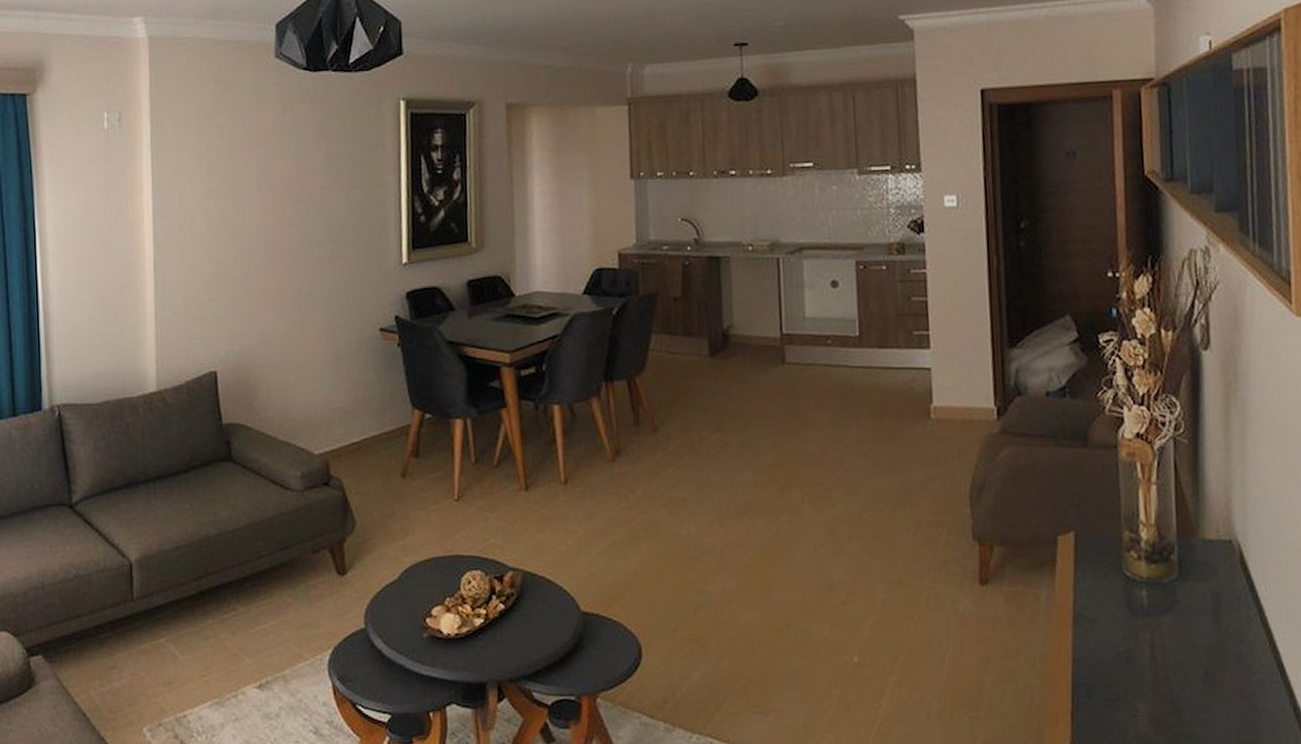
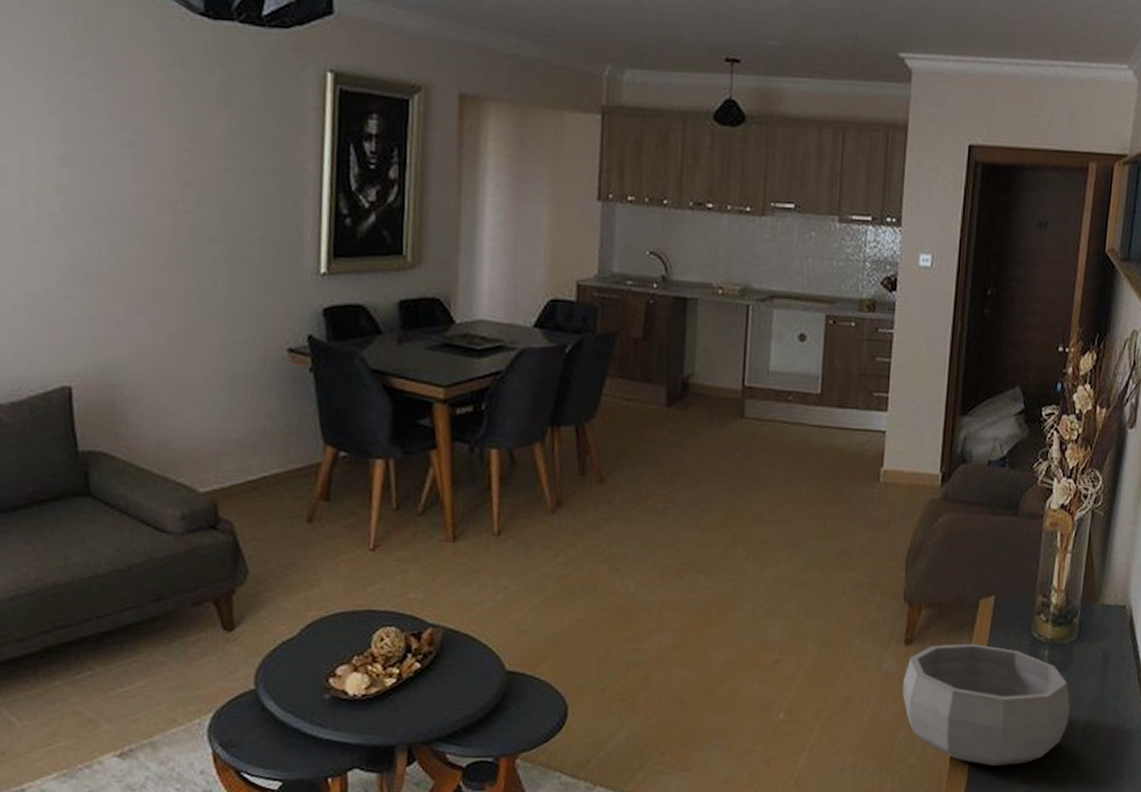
decorative bowl: none [983,583,1184,719] -> present [902,643,1071,767]

